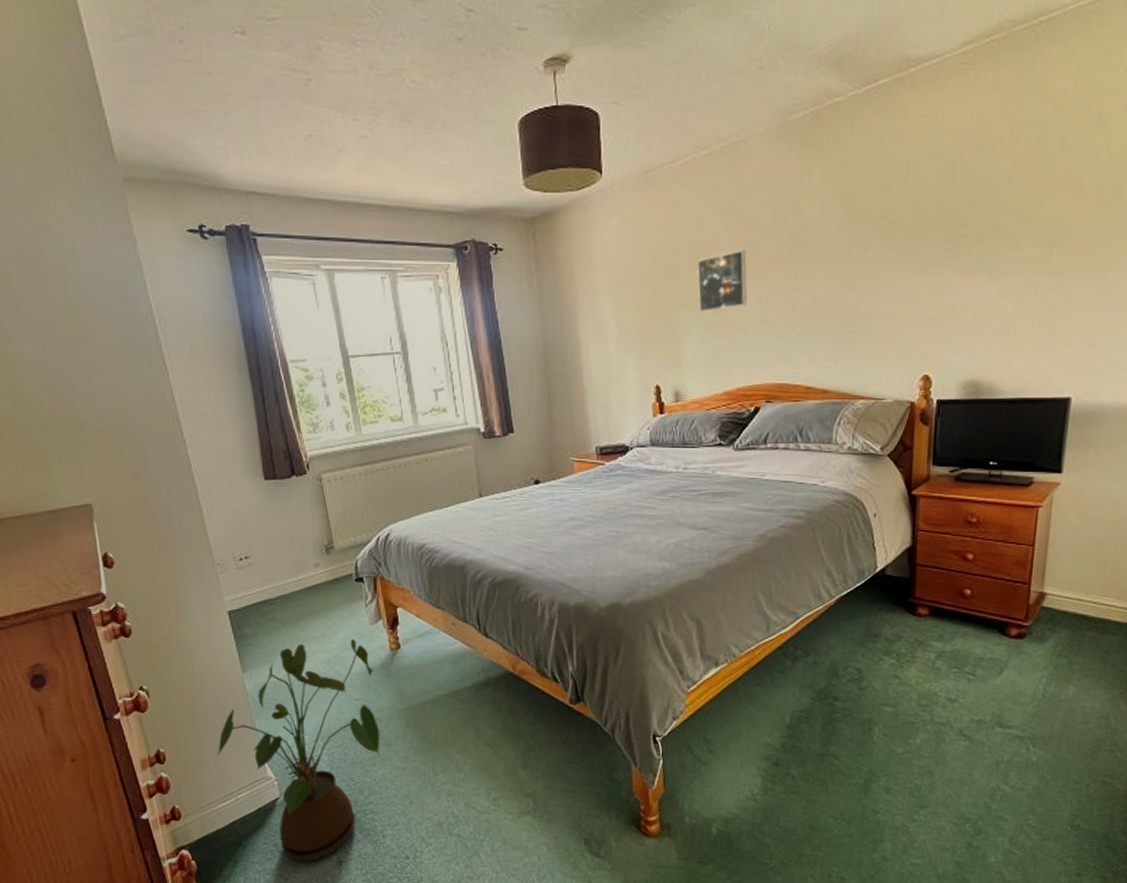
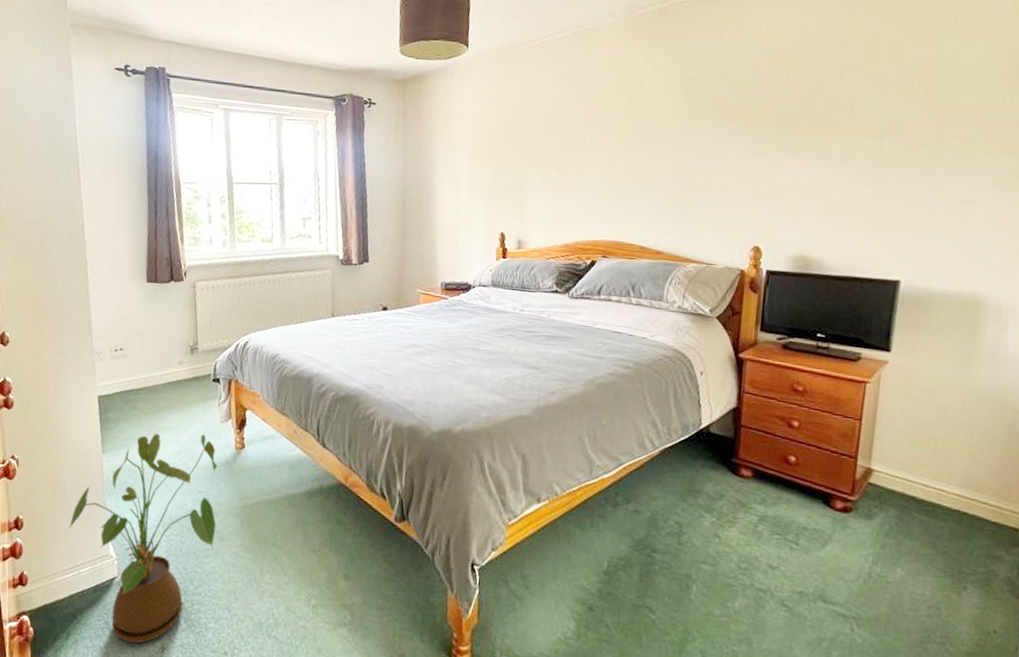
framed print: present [697,249,748,313] -> none [545,120,592,172]

